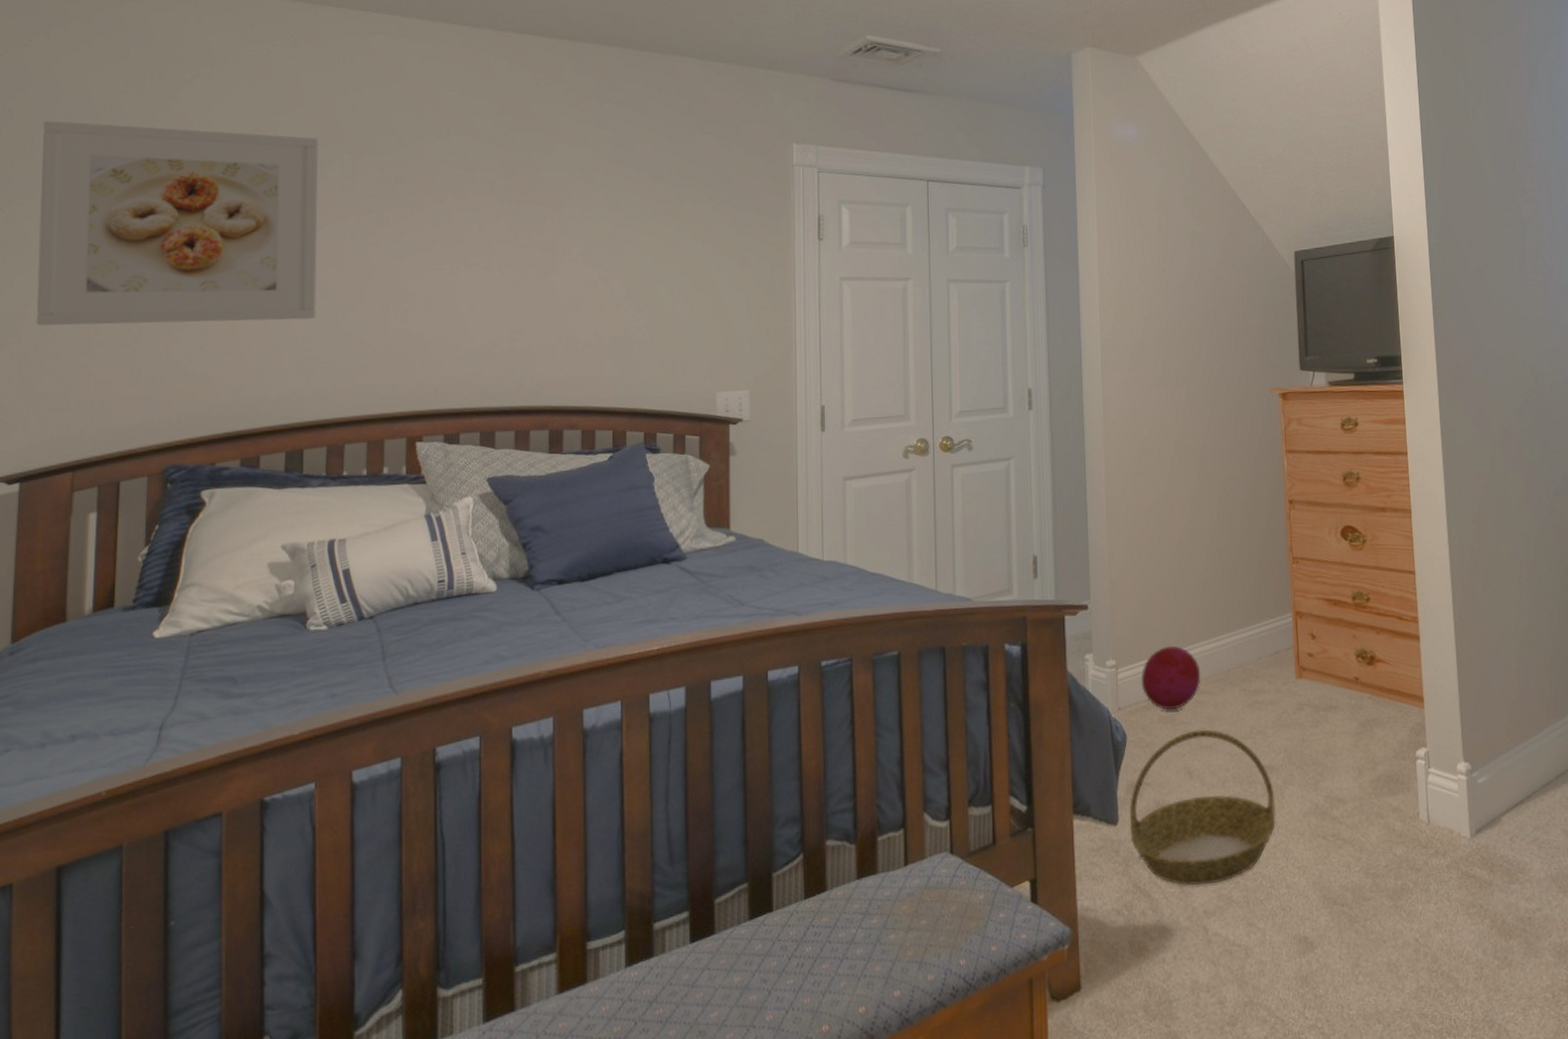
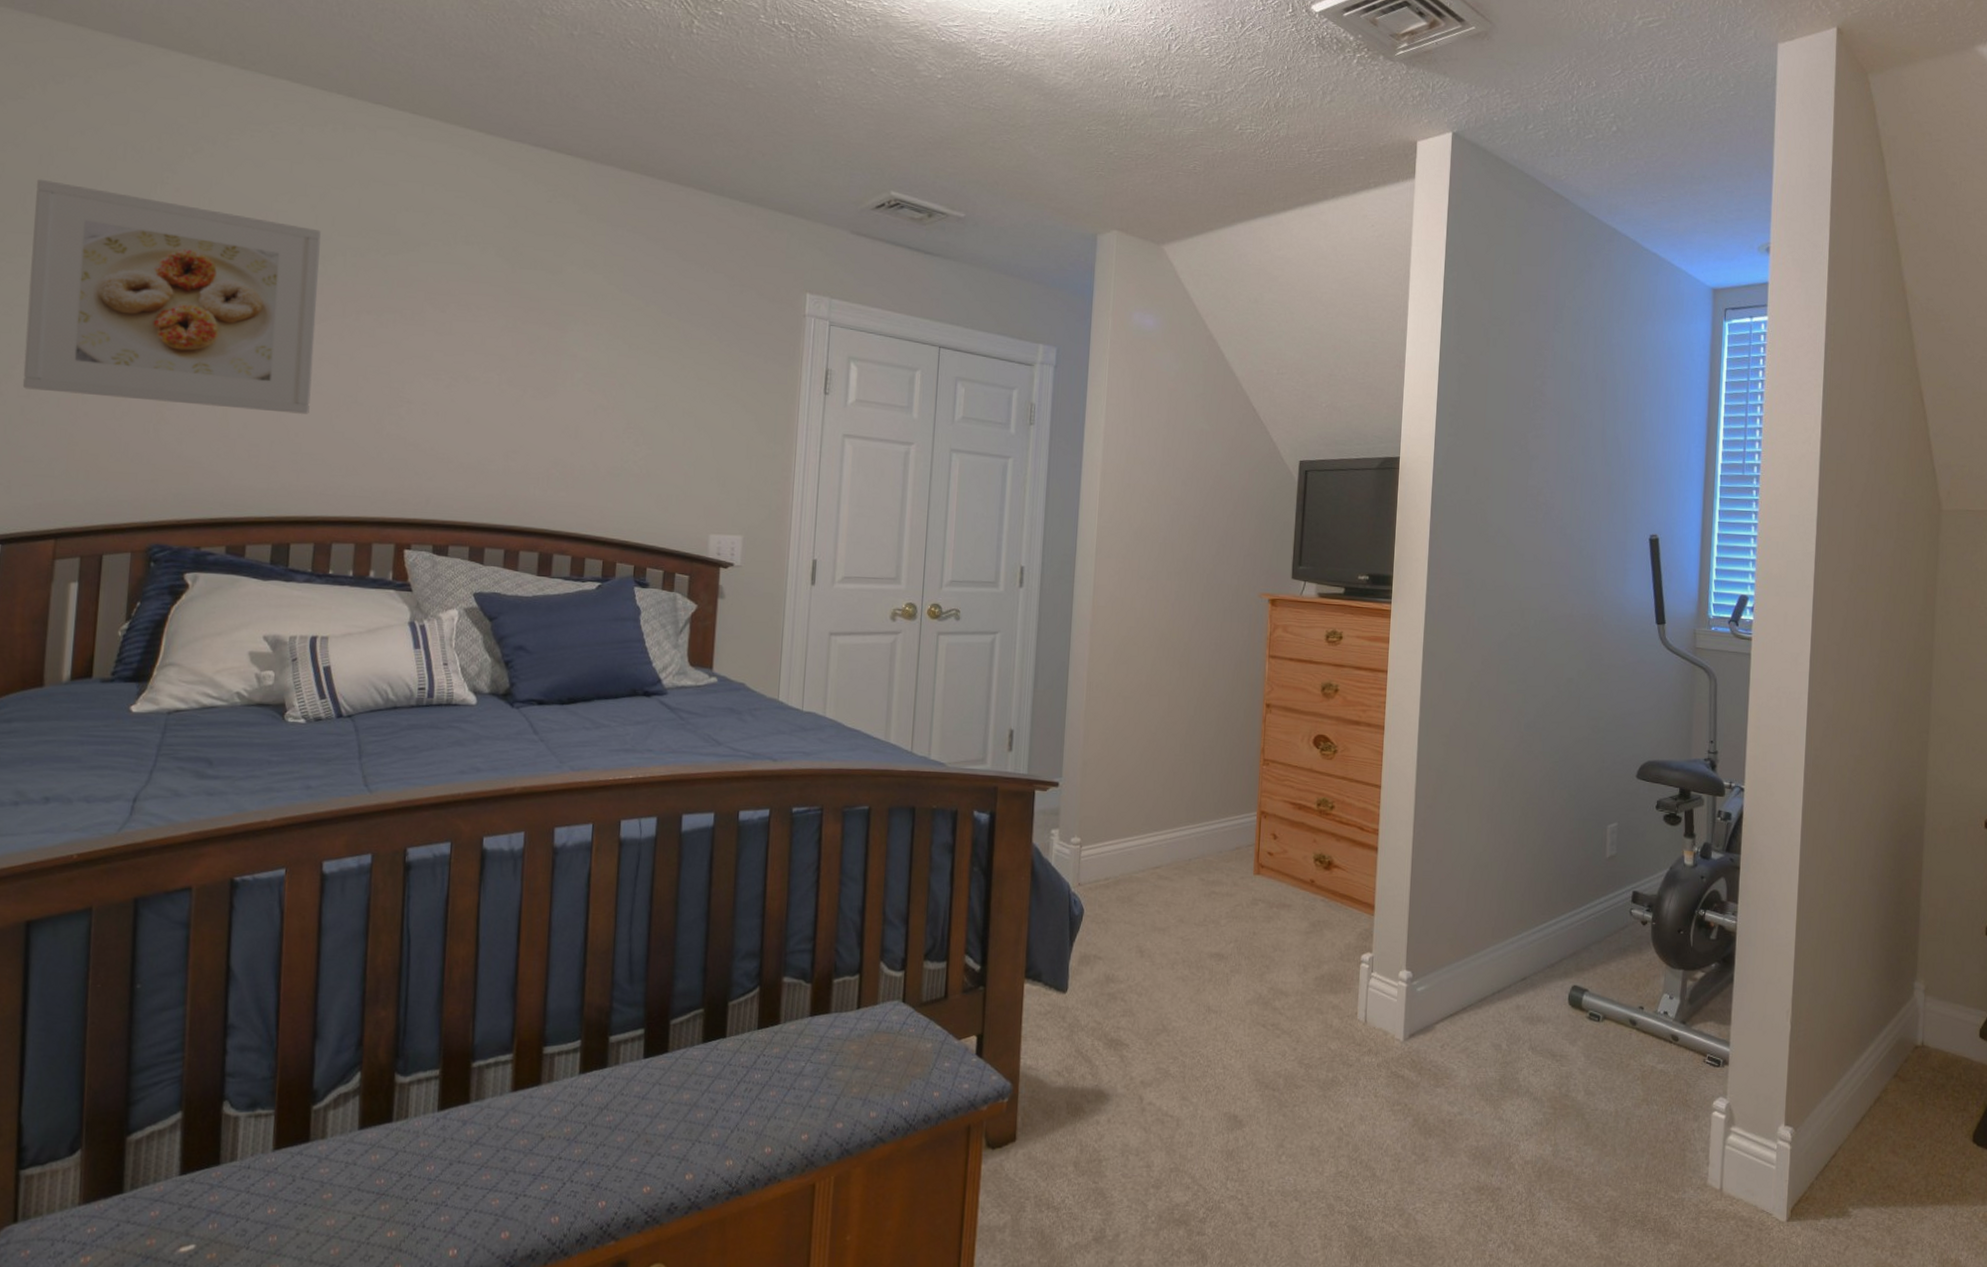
basket: present [1129,729,1276,886] -> none [1078,912,1221,1058]
ball: present [1141,645,1201,710] -> none [1103,830,1162,891]

